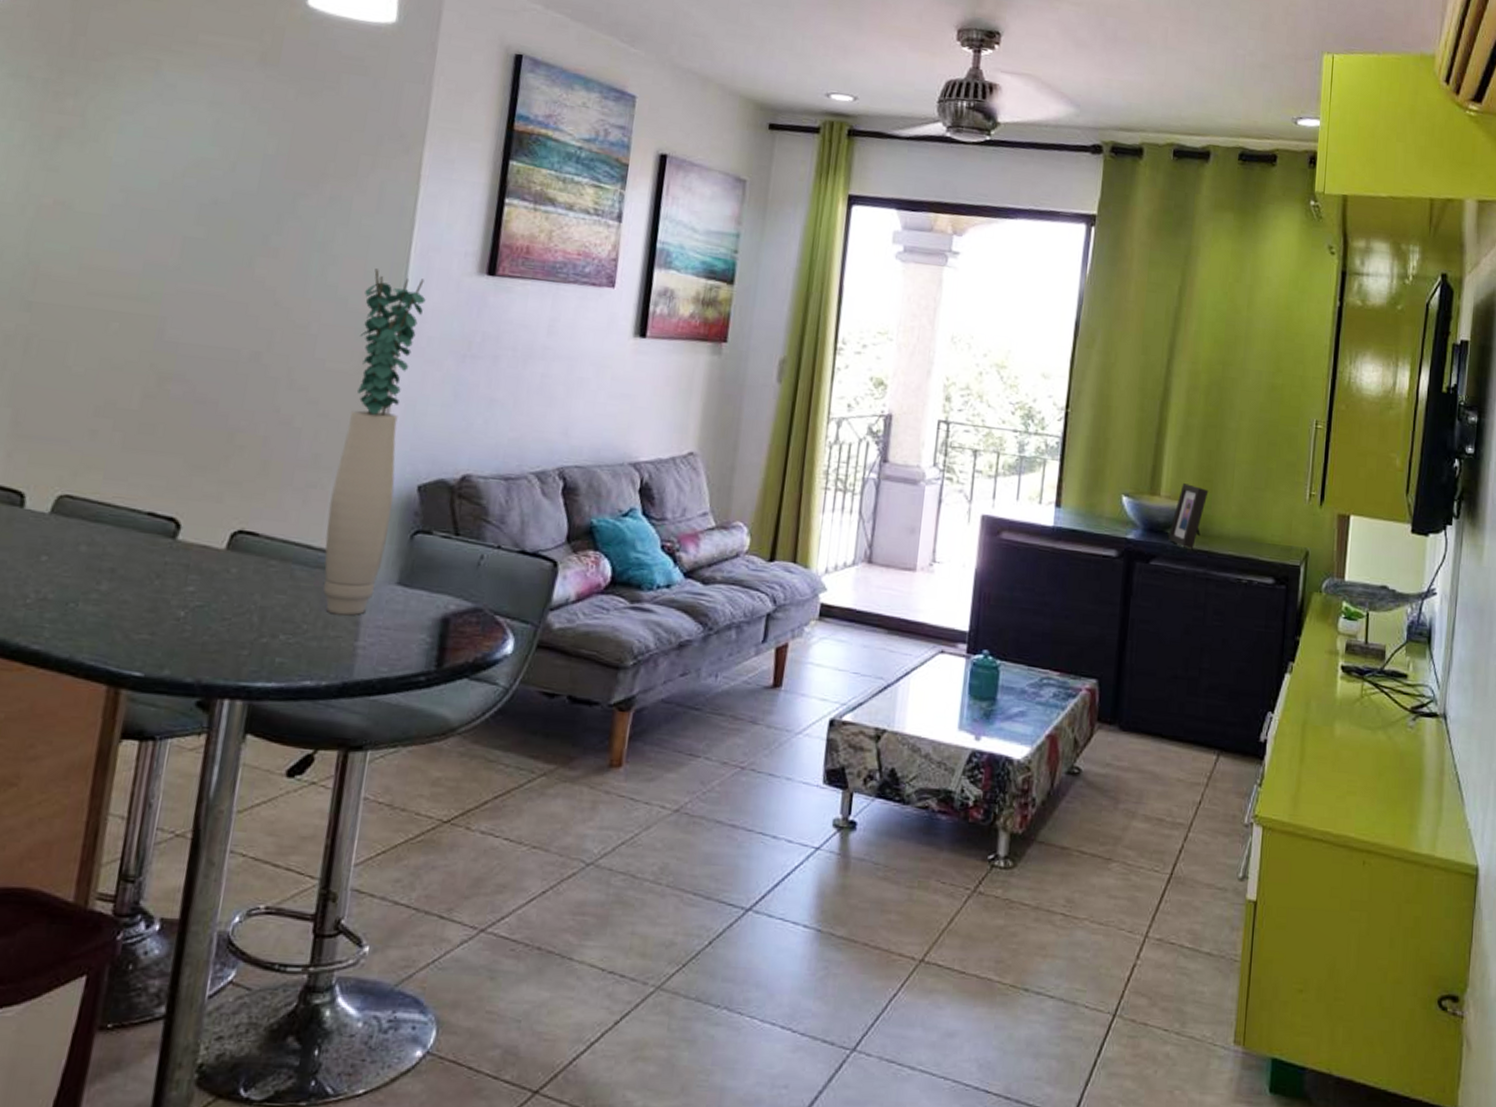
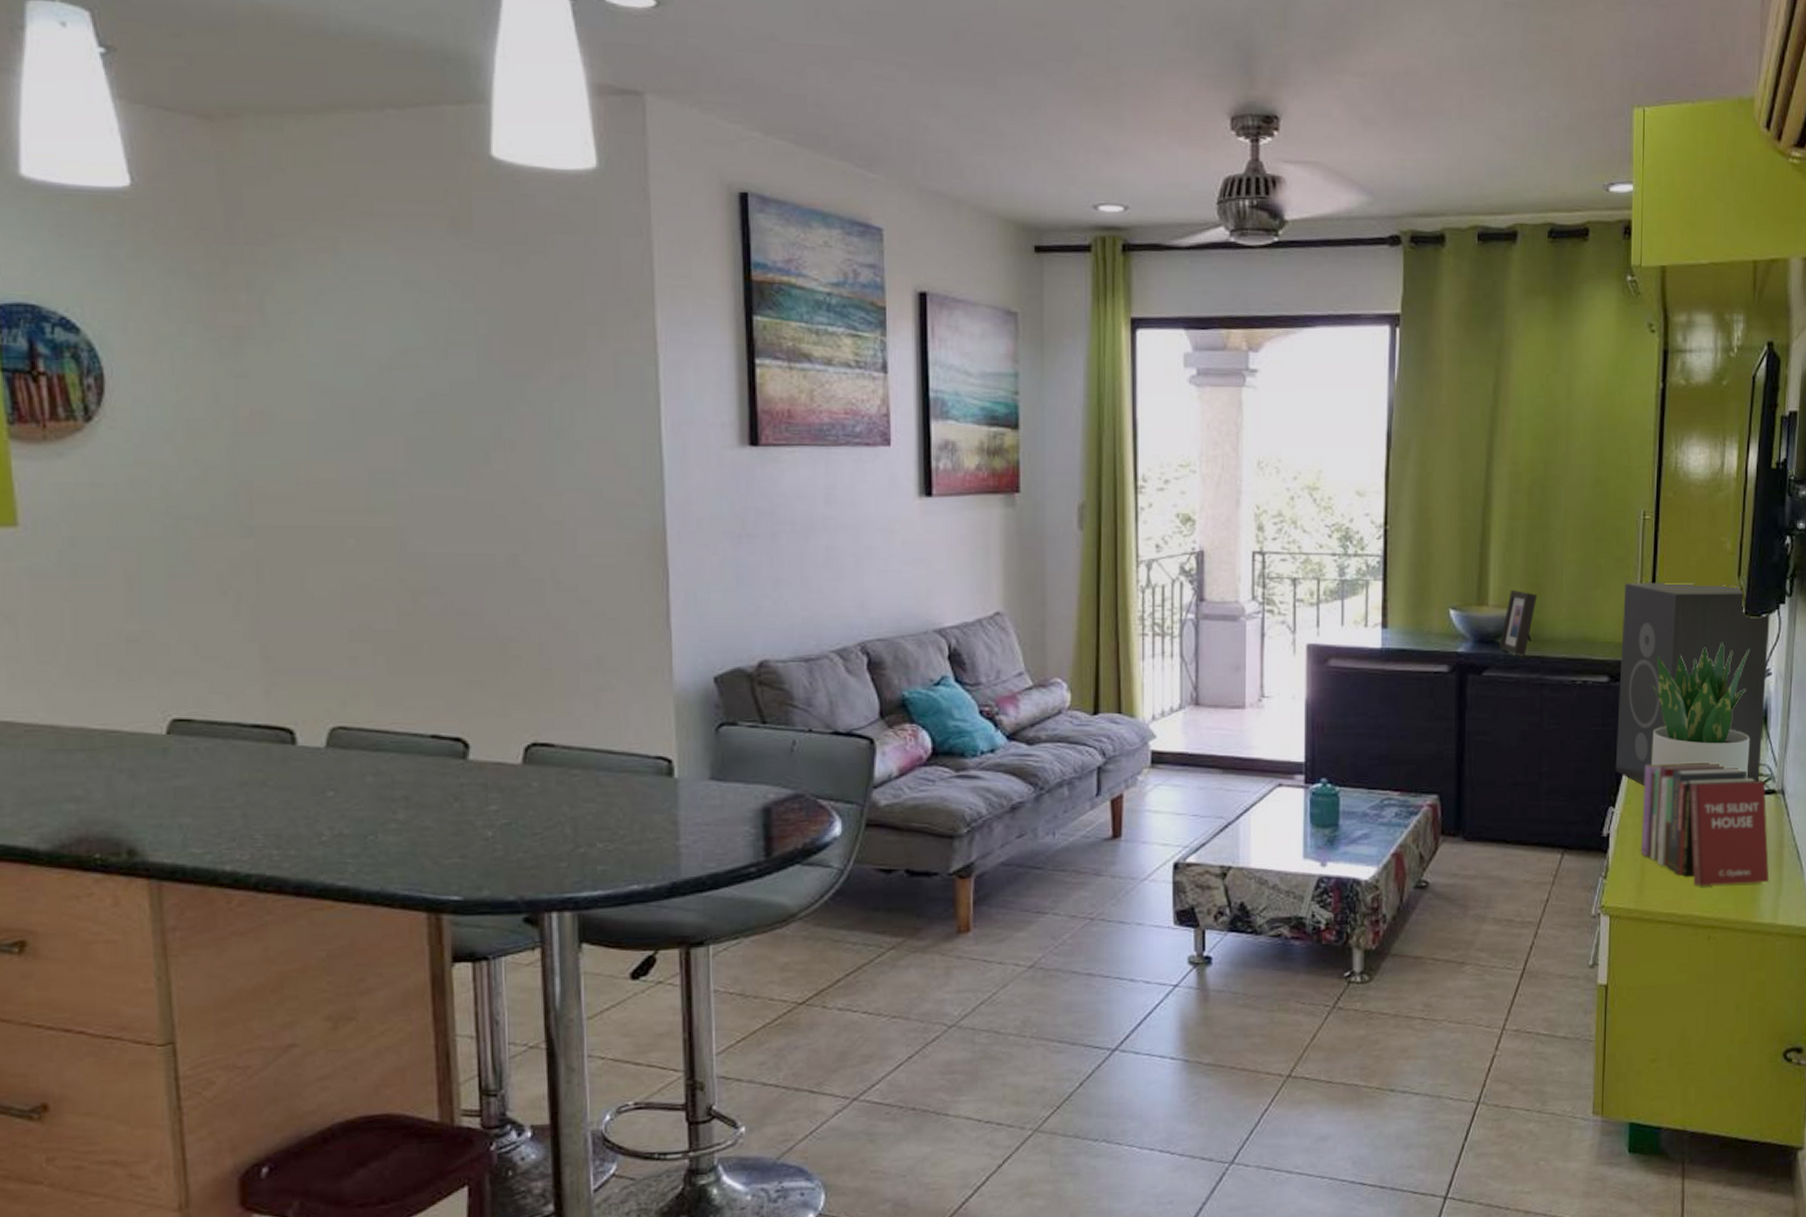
vase: present [323,268,426,616] -> none [619,451,691,817]
speaker: none [1275,488,1437,704] -> present [1615,582,1770,787]
books: none [1298,672,1429,810] -> present [1641,763,1769,887]
planter: none [1312,556,1417,699] -> present [1651,642,1751,779]

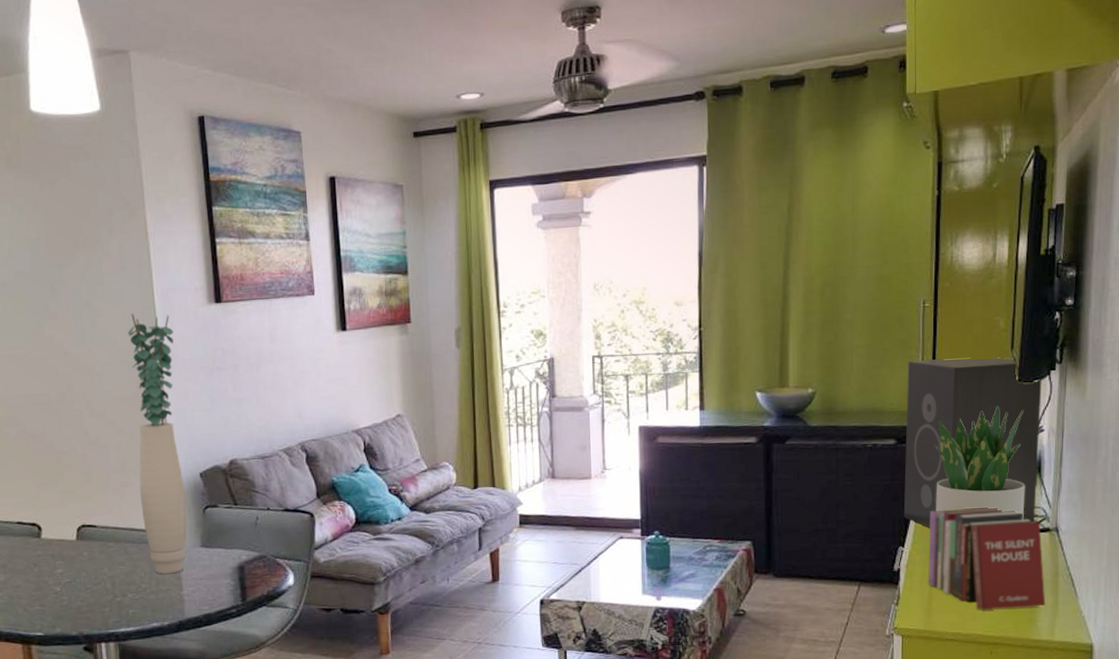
vase: none [619,451,691,817] -> present [128,313,187,575]
picture frame: present [1498,590,1538,656] -> none [799,373,831,426]

